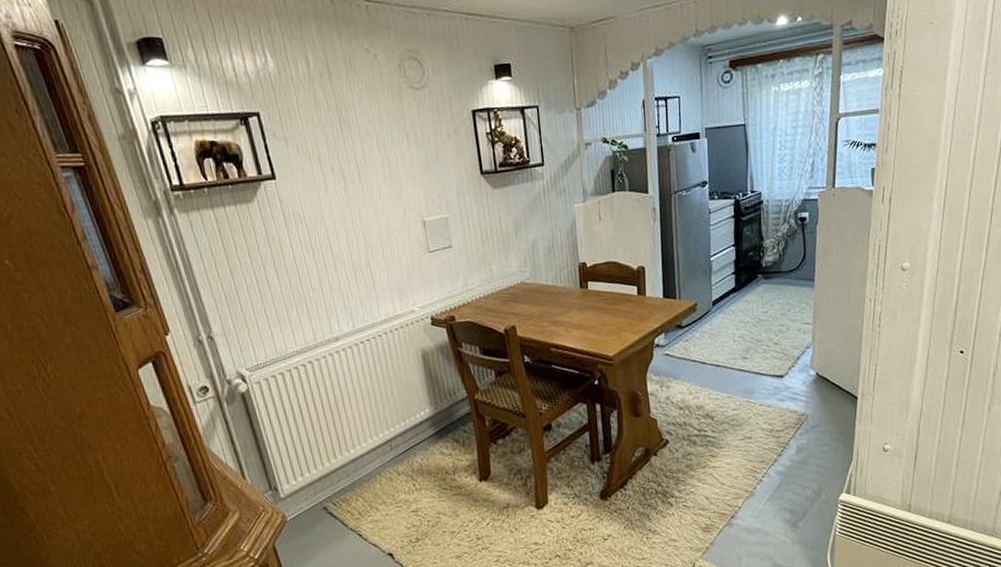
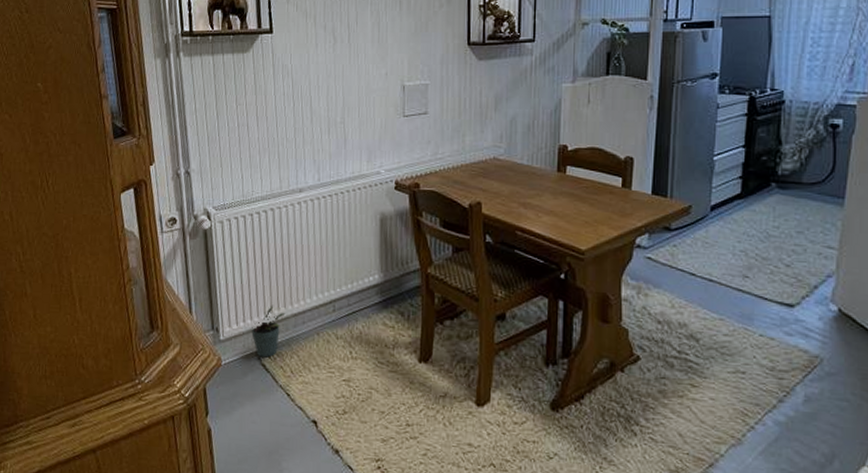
potted plant: none [311,454,344,506] -> present [251,304,286,358]

